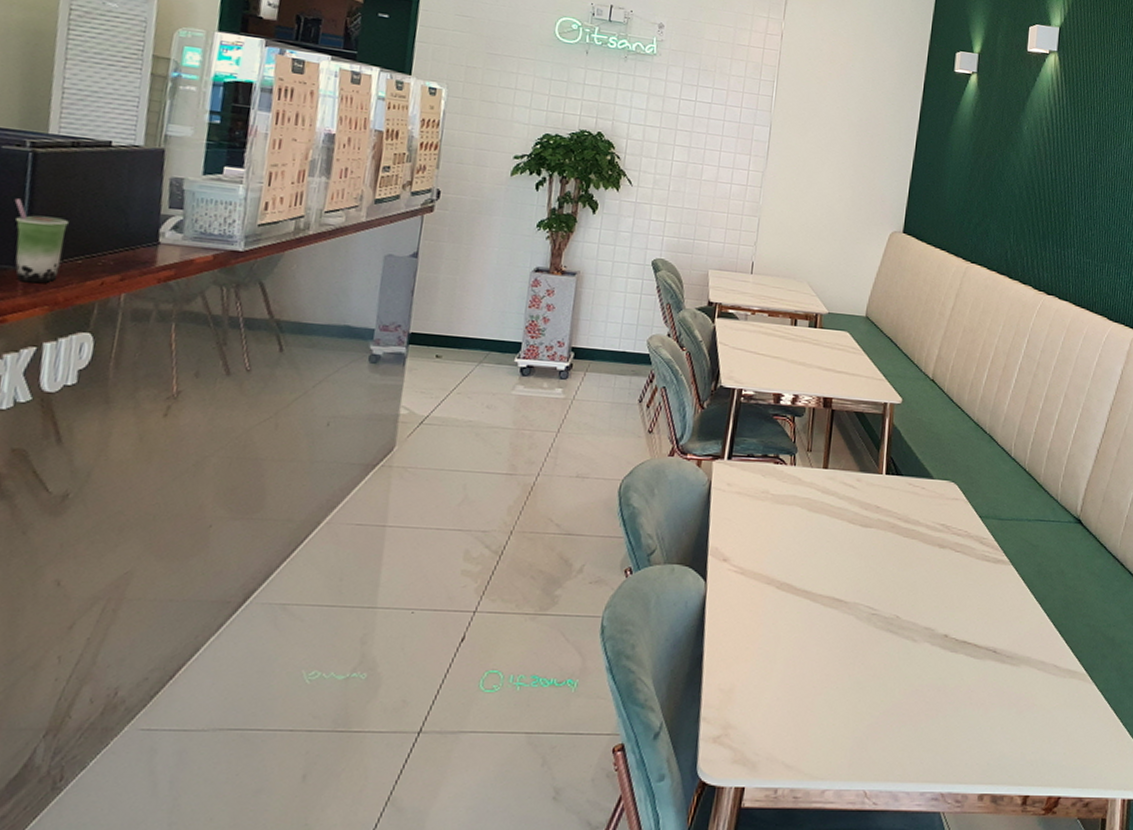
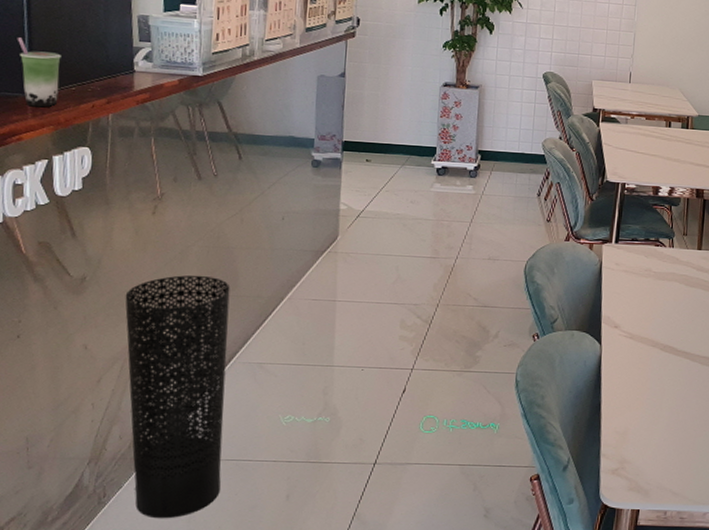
umbrella stand: none [101,492,254,809] -> present [125,275,230,519]

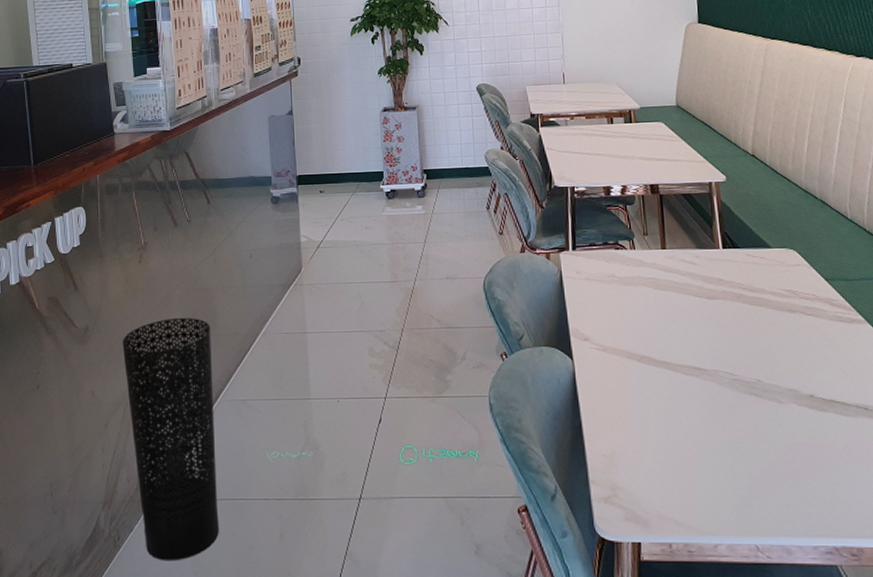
beverage cup: present [17,37,61,108] -> none [21,116,56,176]

